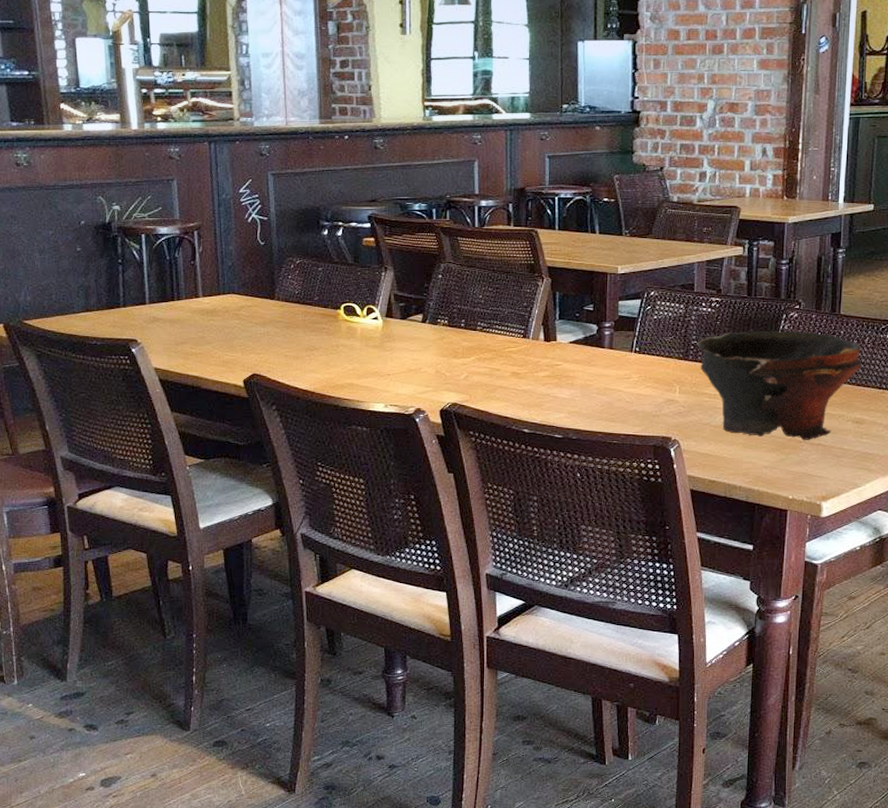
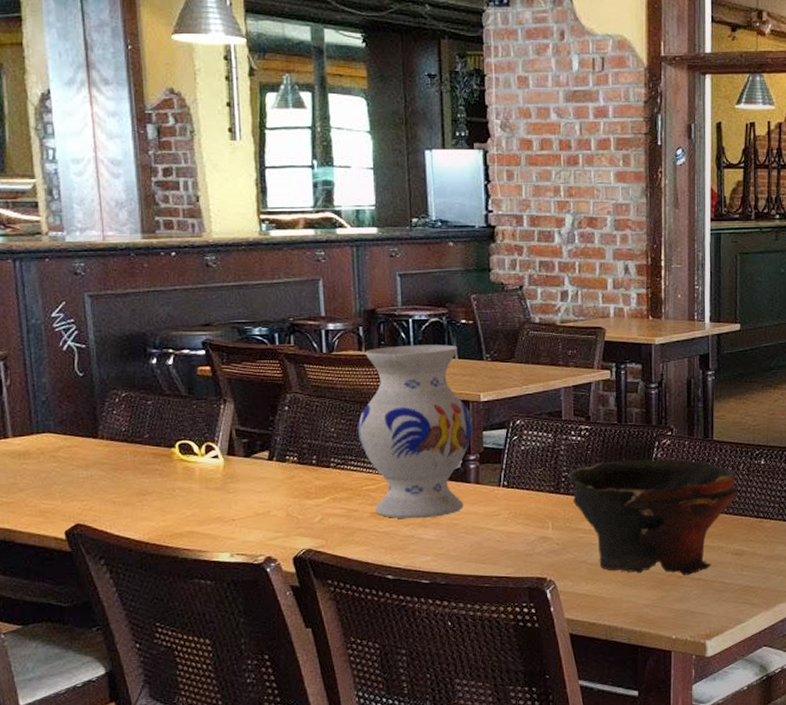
vase: none [503,221,609,379] -> present [357,344,473,519]

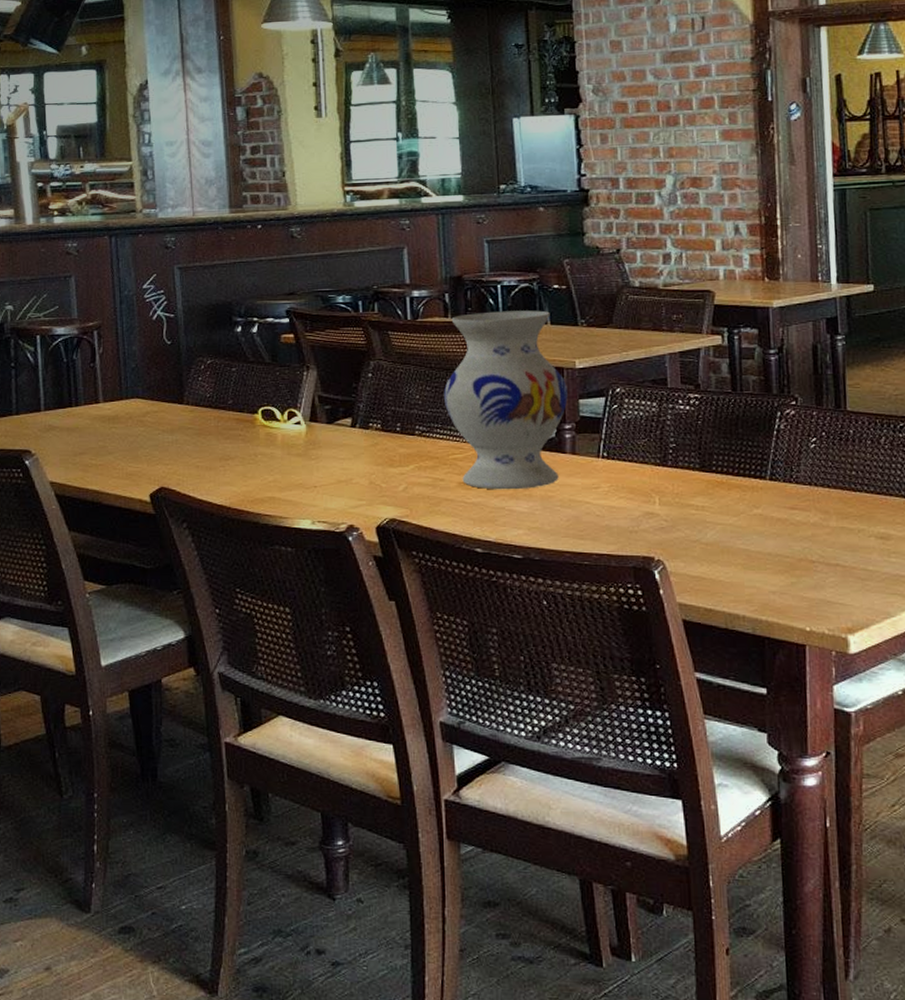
bowl: present [568,458,738,575] -> none [676,430,880,560]

